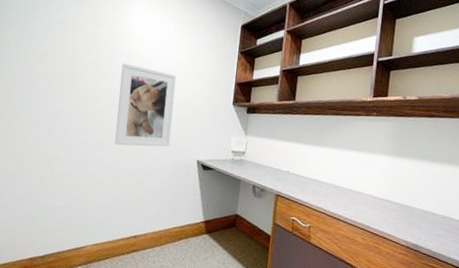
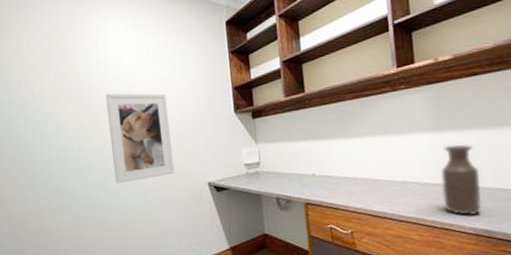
bottle: none [387,169,420,231] -> present [441,143,482,216]

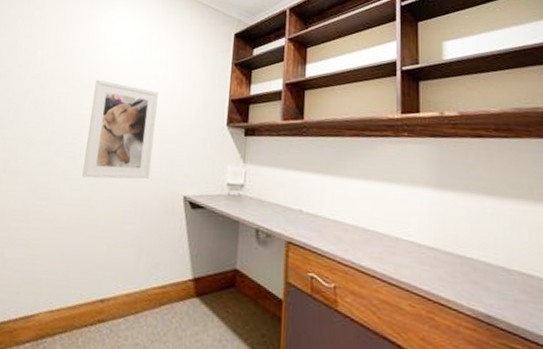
bottle: present [441,143,482,216] -> none [440,206,483,295]

